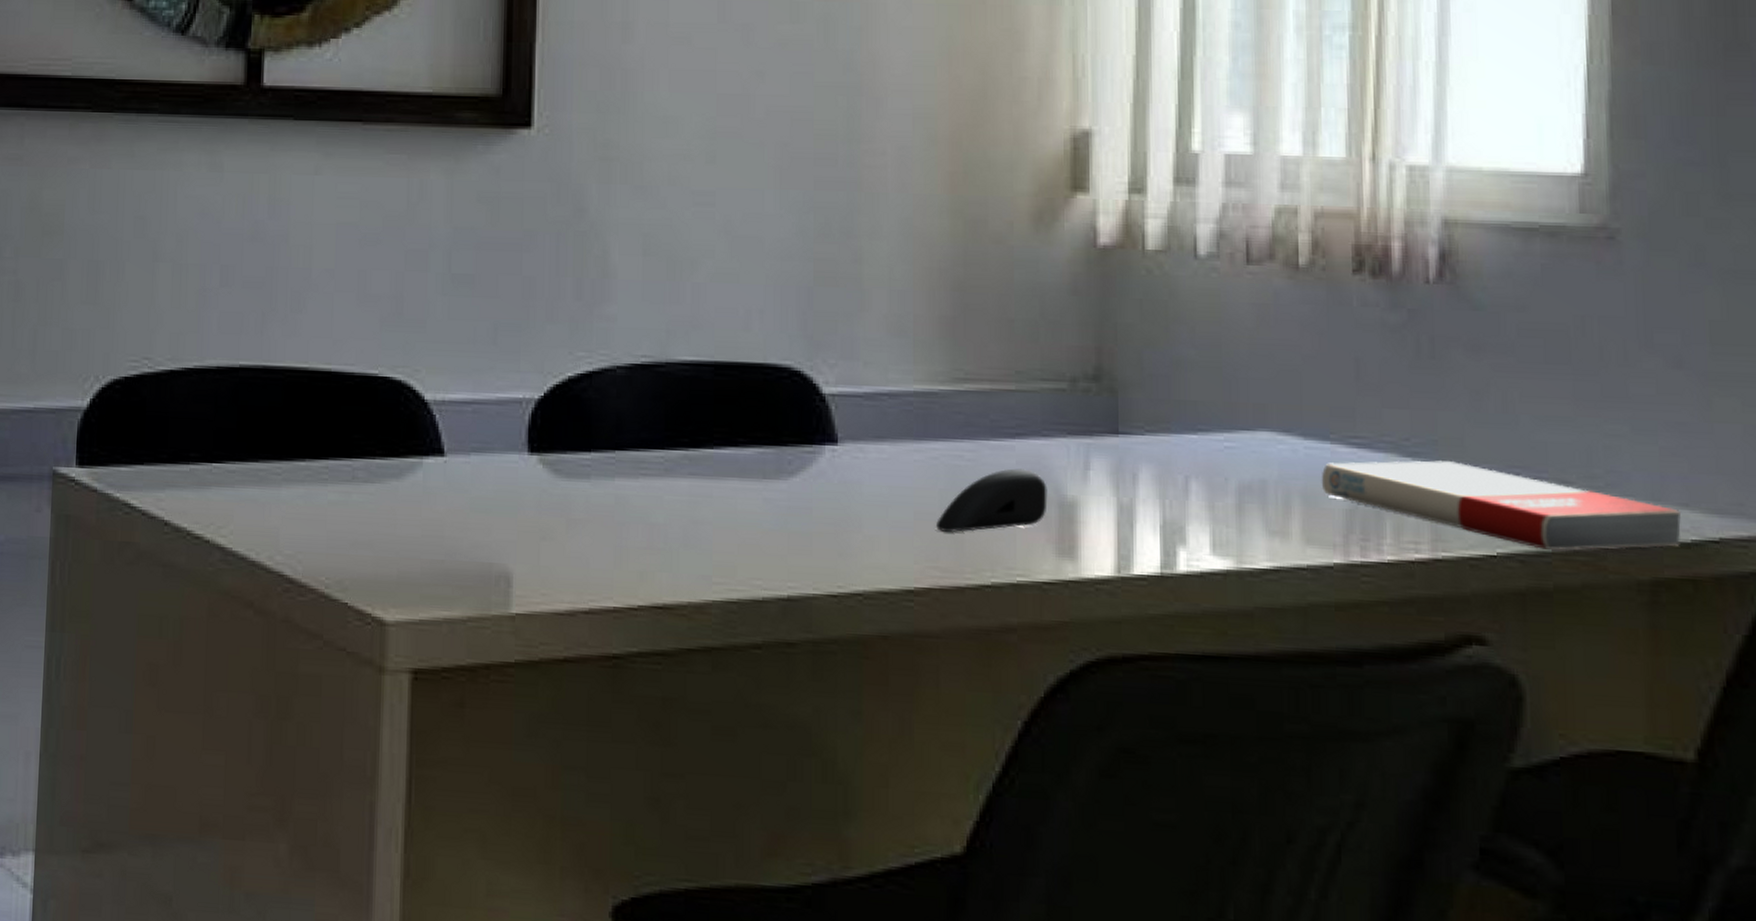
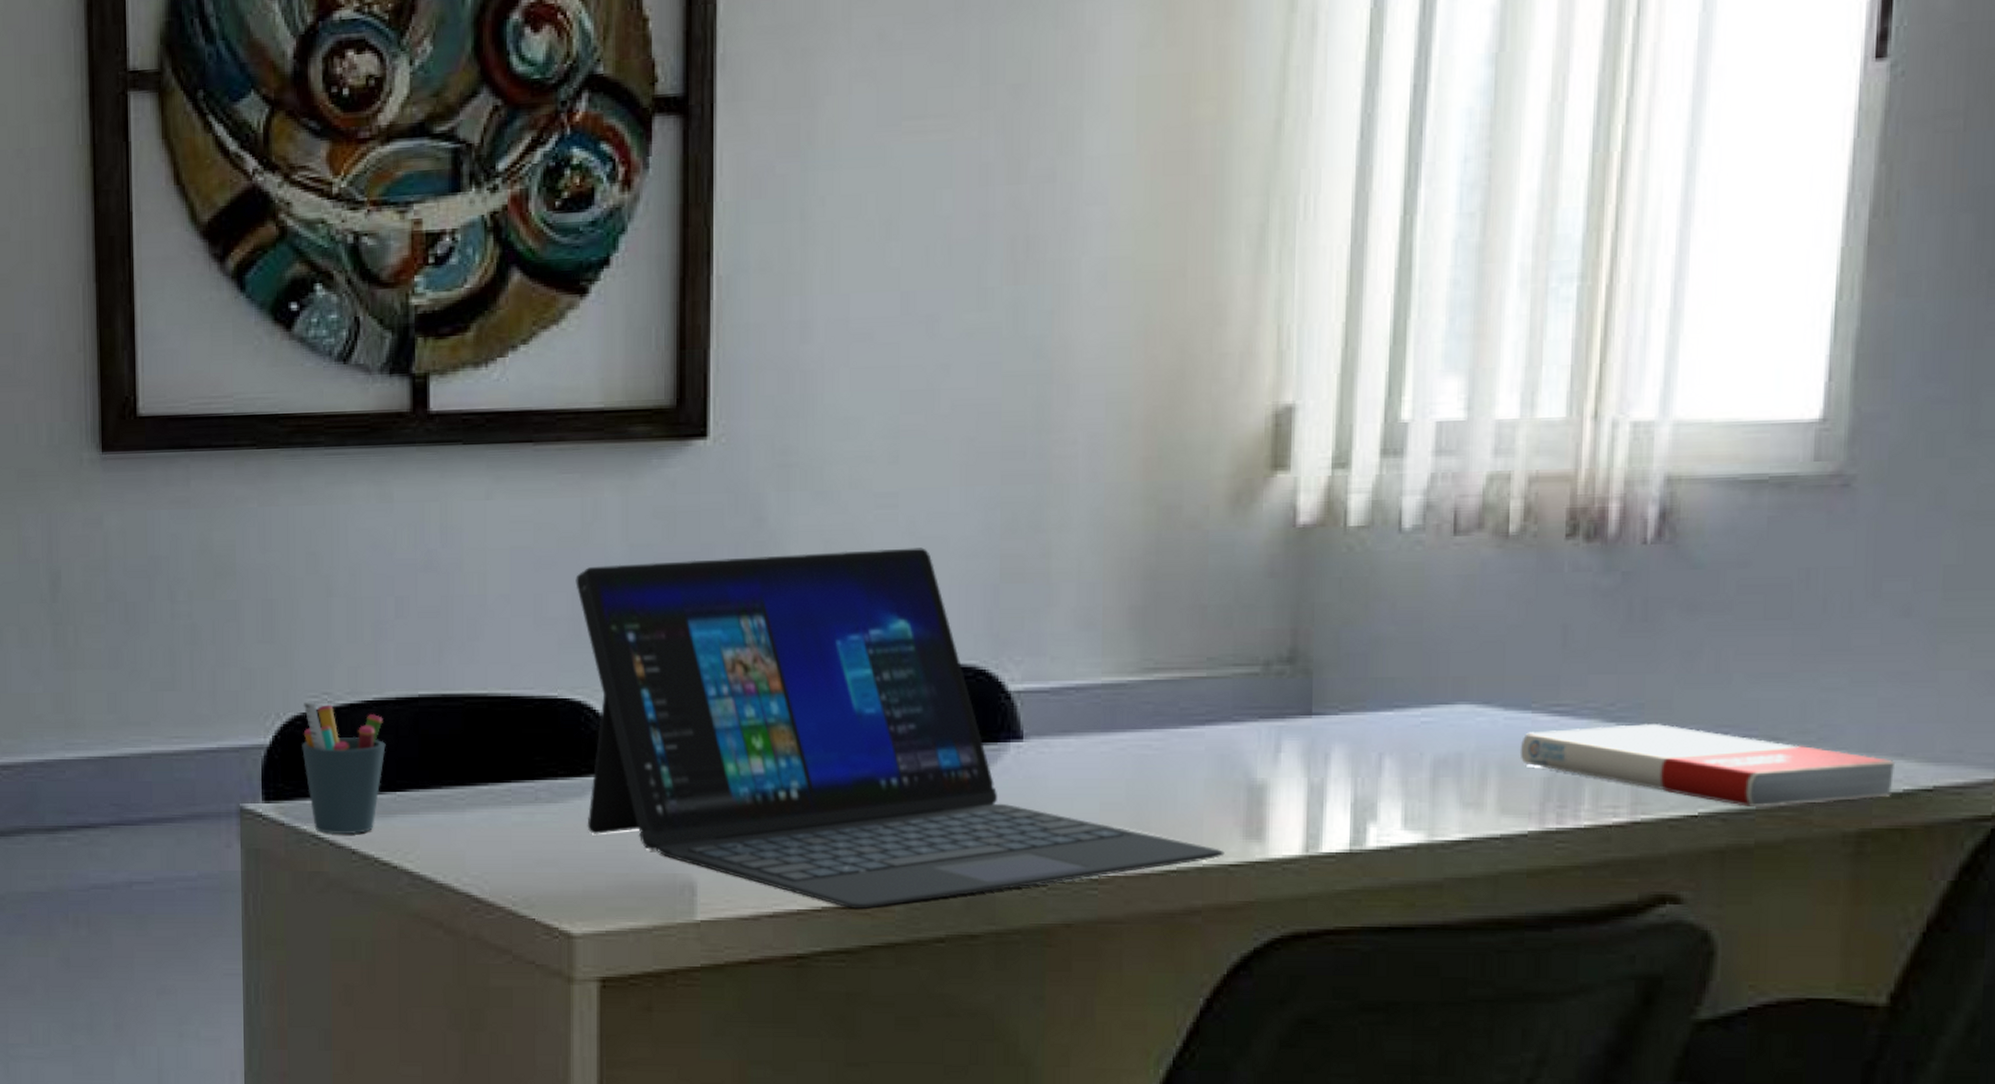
pen holder: none [119,365,204,506] -> present [302,701,386,835]
laptop: none [399,245,1038,610] -> present [575,547,1225,909]
computer mouse: present [936,468,1048,532] -> none [1122,755,1237,820]

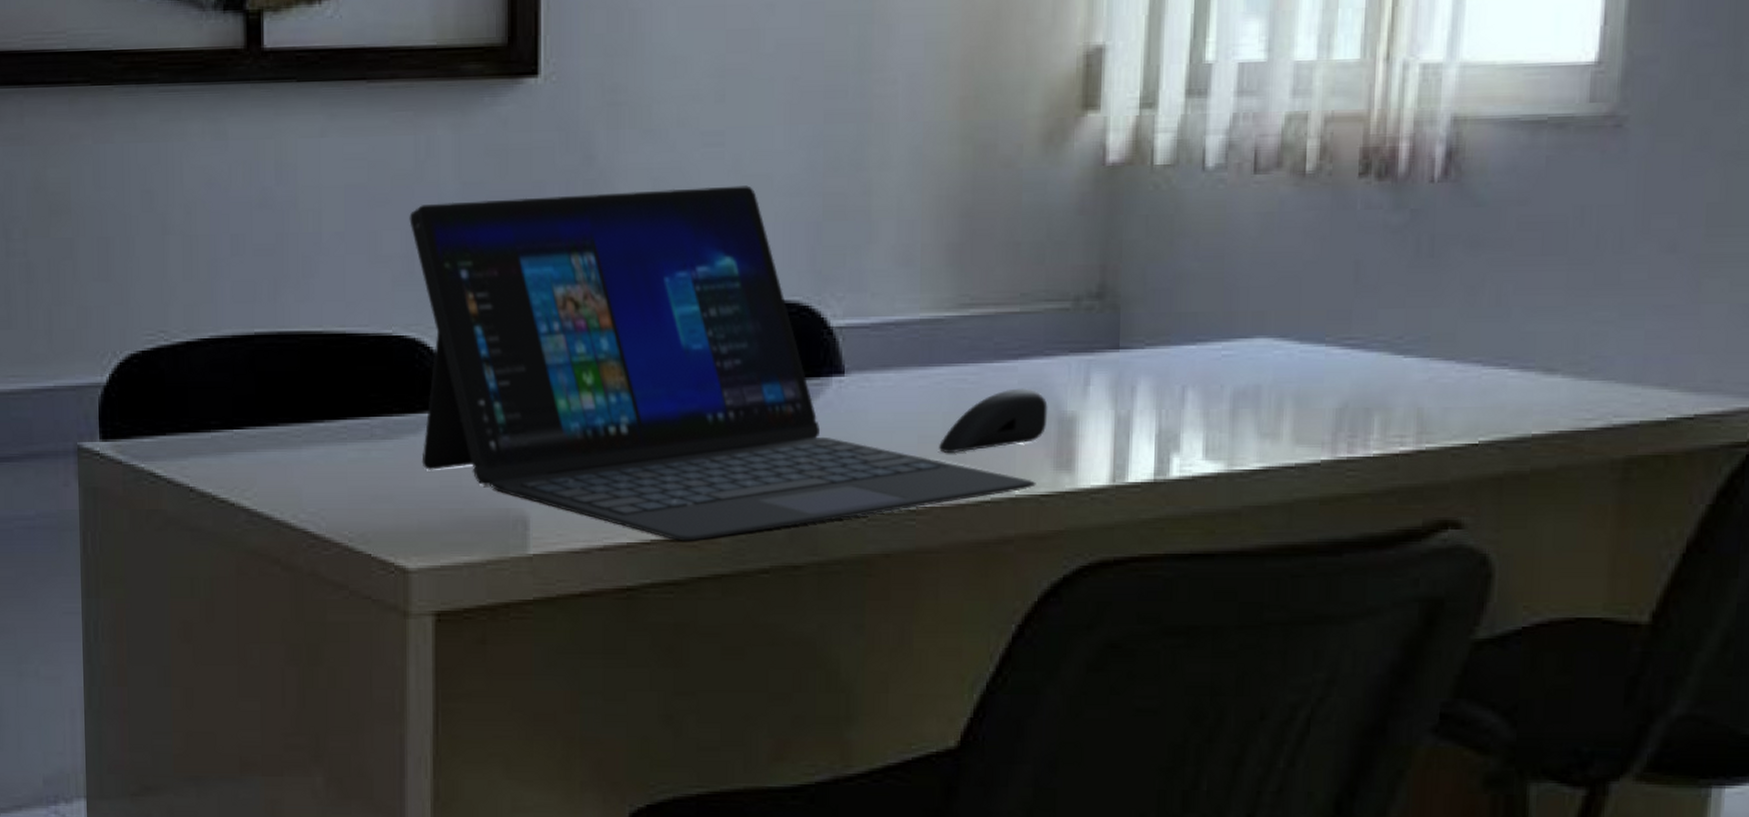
pen holder: present [302,701,386,835] -> none [139,339,223,473]
computer mouse: none [1122,755,1237,820] -> present [939,388,1048,453]
book: present [1519,724,1894,807] -> none [1313,356,1659,435]

